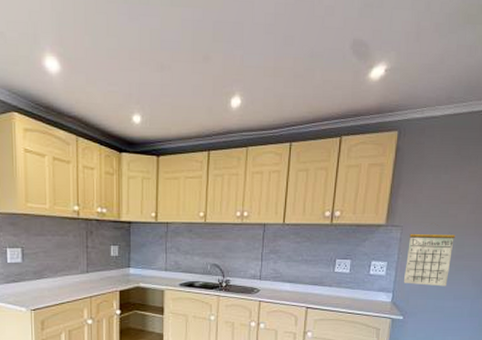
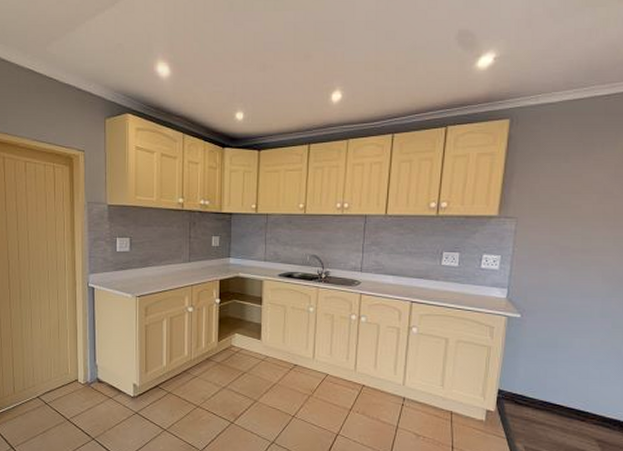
calendar: present [403,233,455,287] -> none [520,225,580,283]

